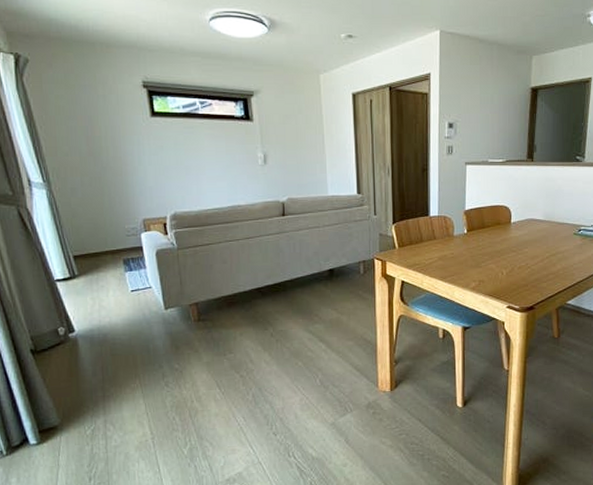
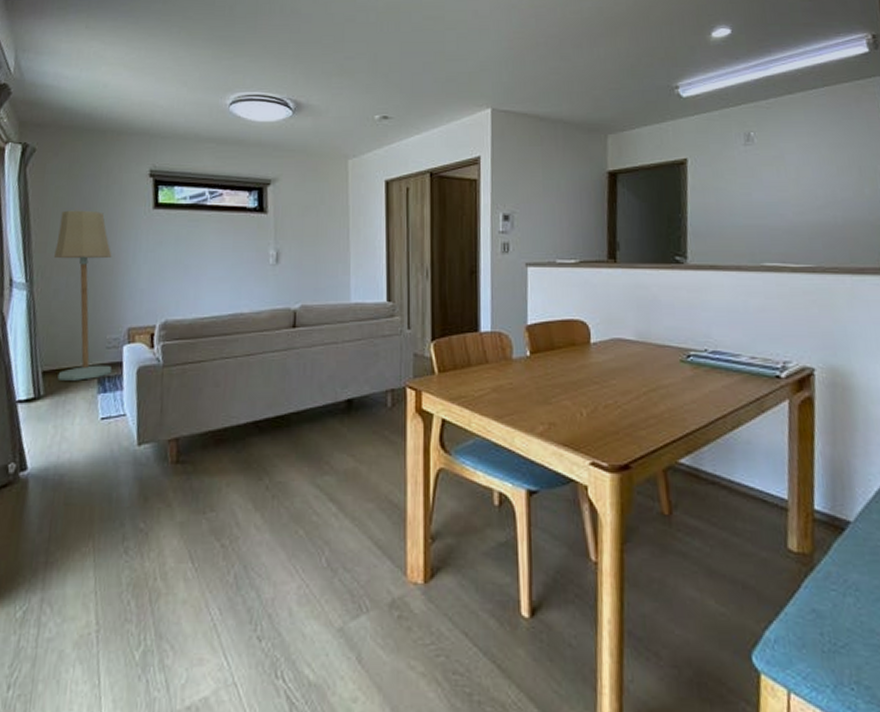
floor lamp: none [65,118,135,263] -> present [54,210,112,381]

